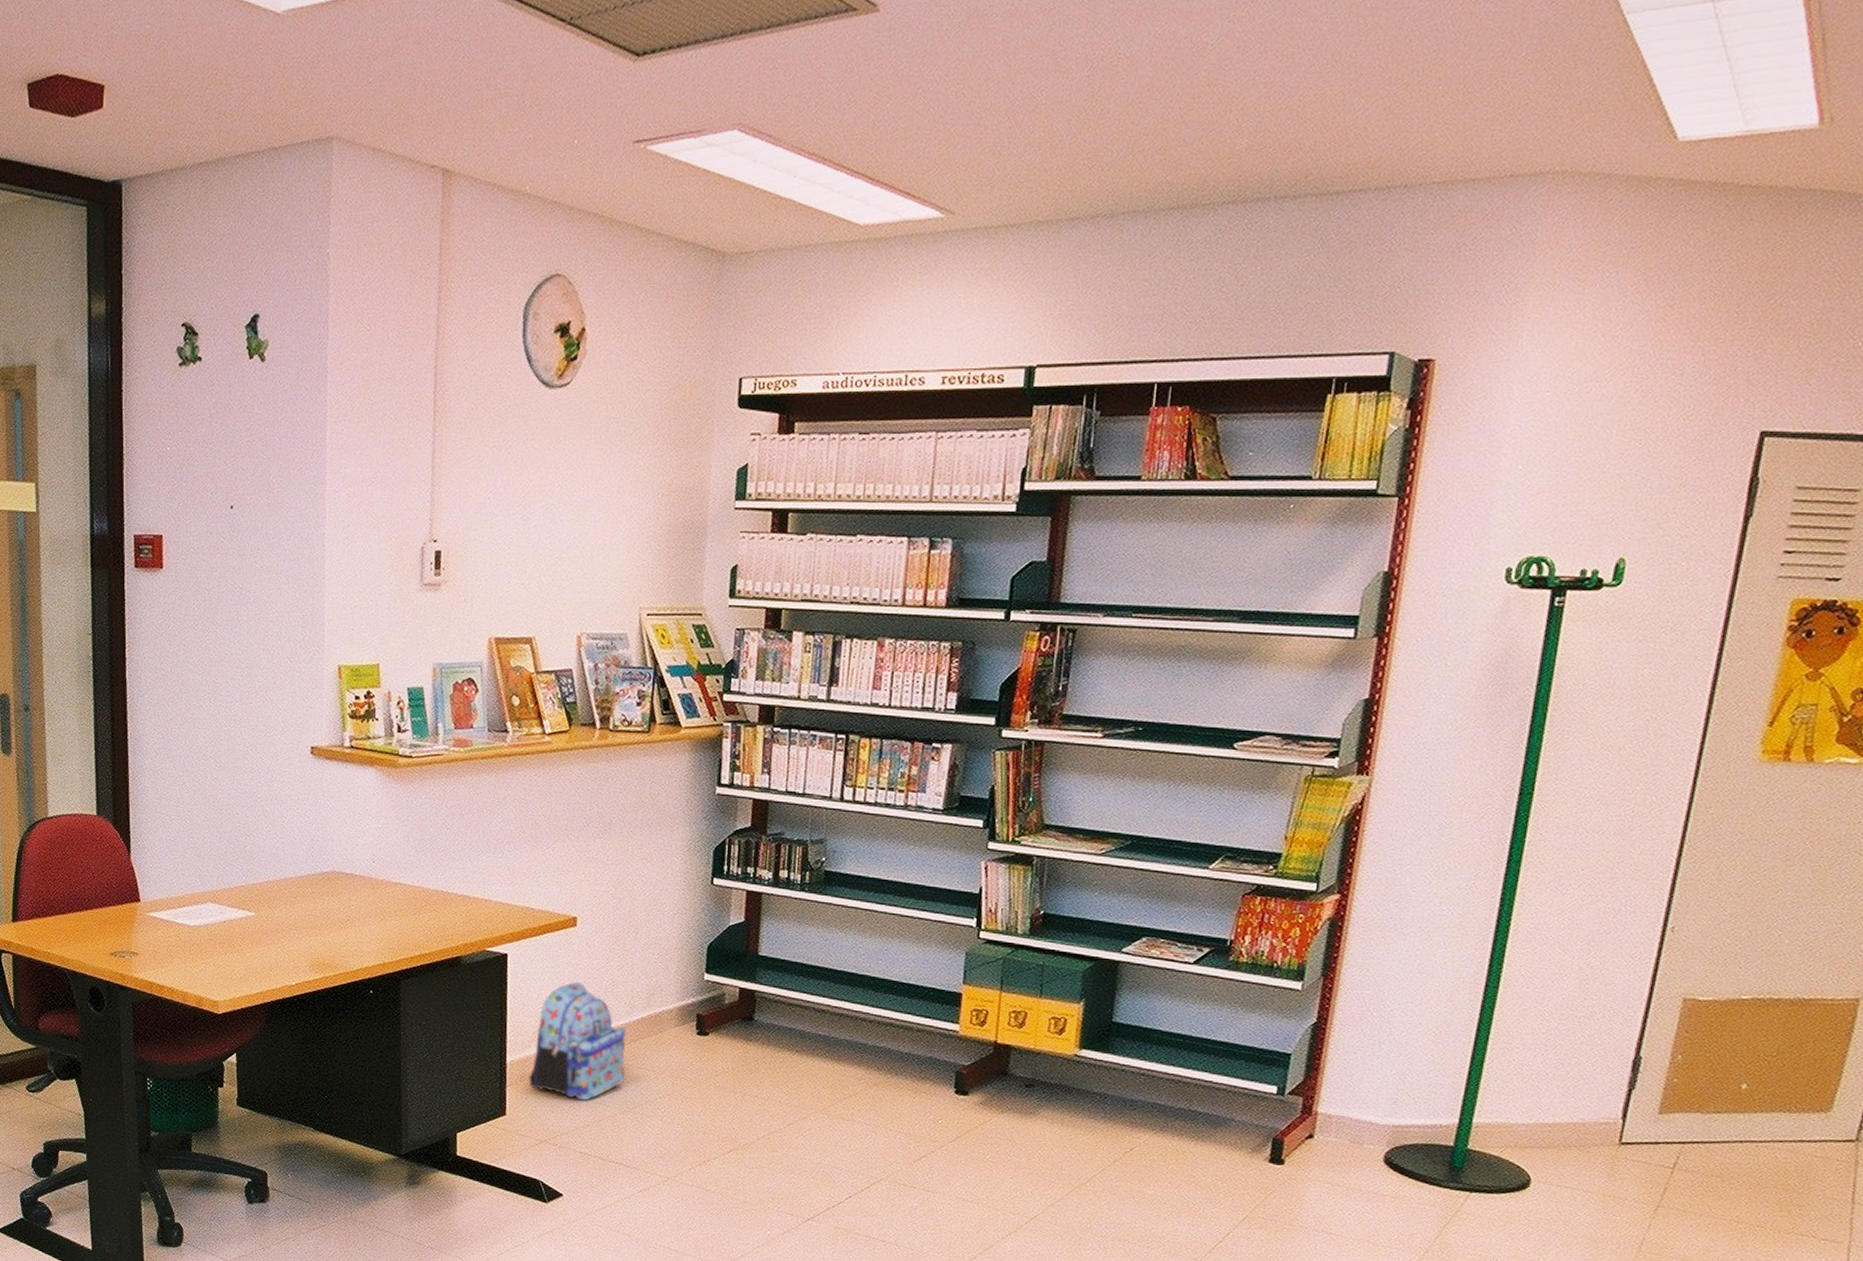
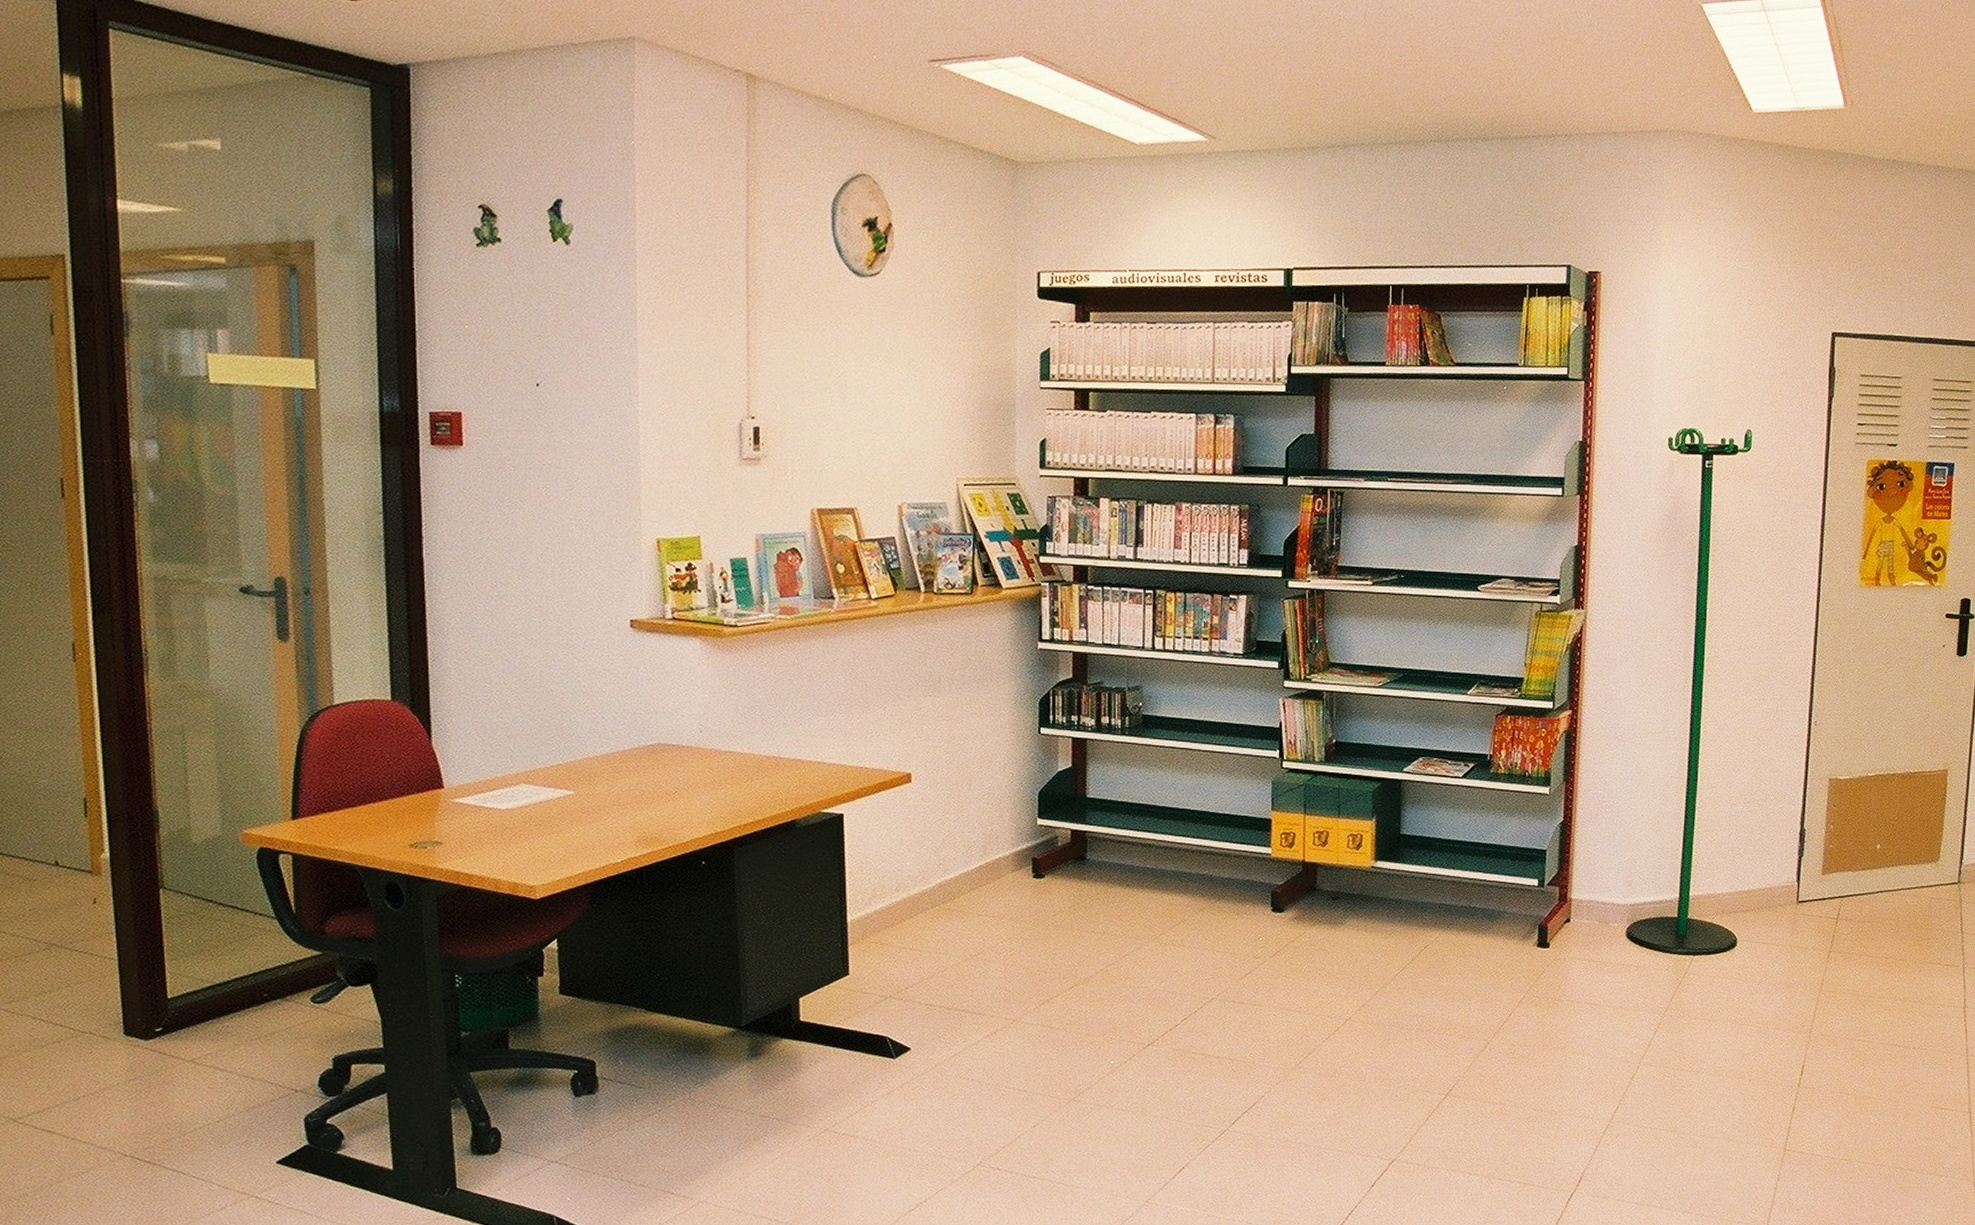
backpack: present [529,982,627,1101] -> none [871,837,966,953]

